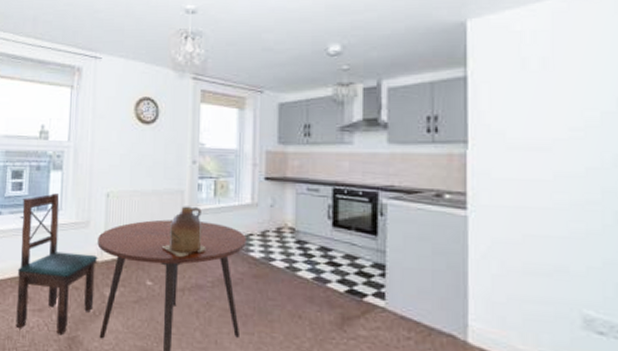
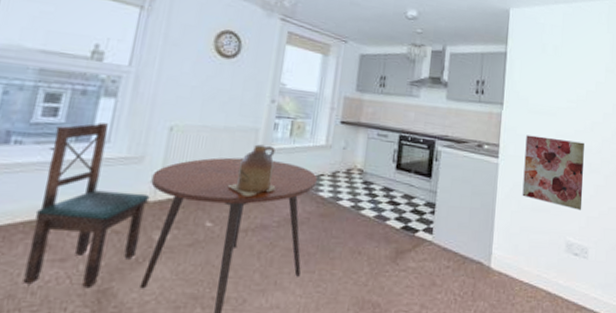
wall art: none [506,178,607,275] -> present [522,135,584,210]

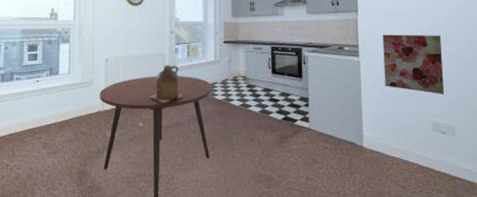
dining chair: present [22,122,150,289] -> none [35,61,101,171]

